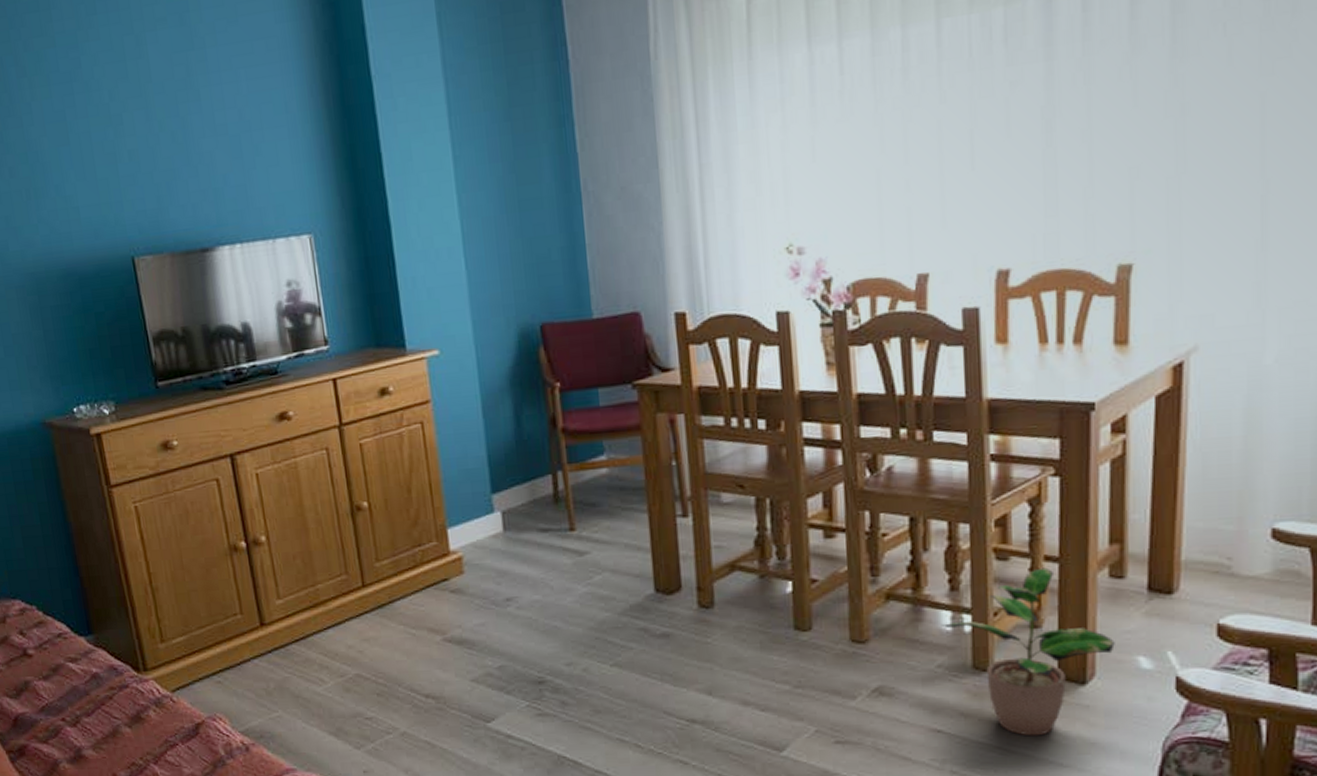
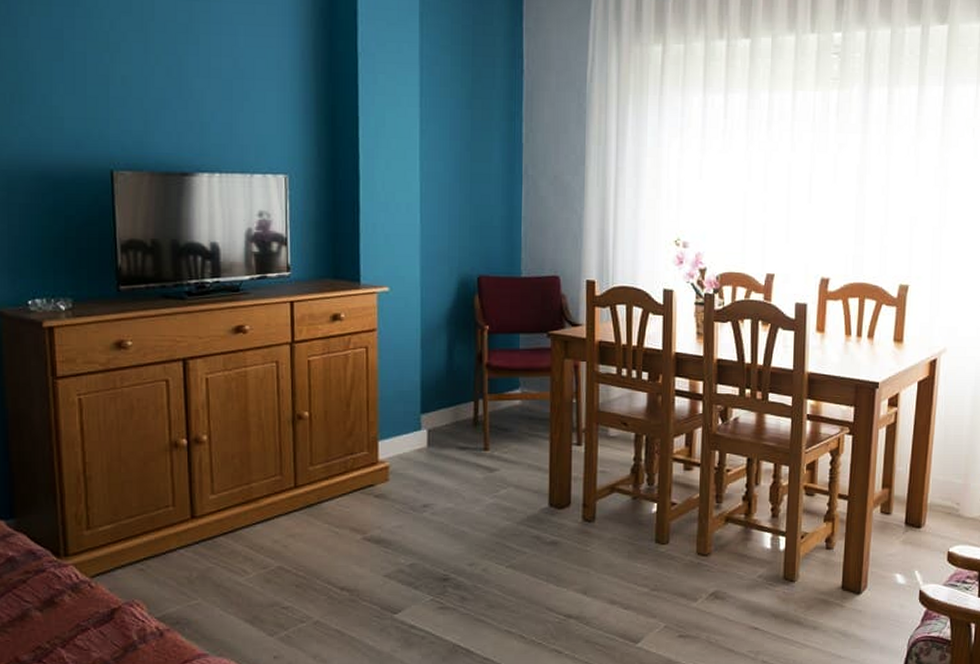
potted plant: present [941,567,1115,736] -> none [763,503,881,634]

